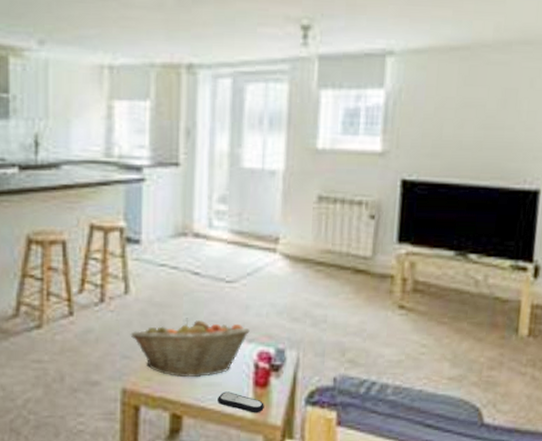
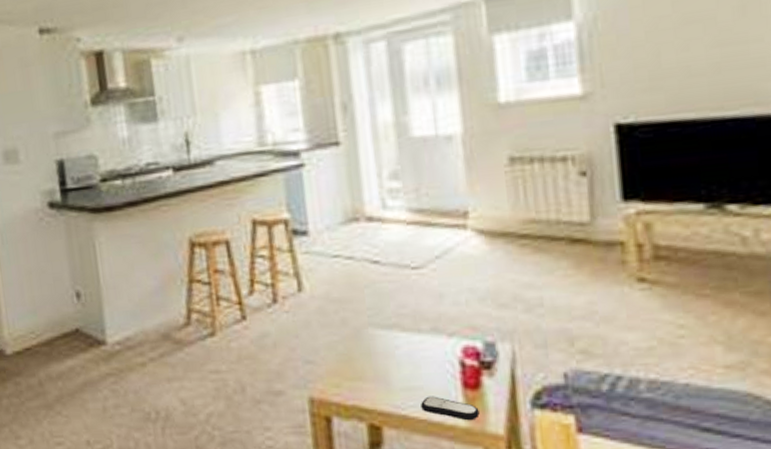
fruit basket: present [130,318,250,378] -> none [310,313,448,382]

